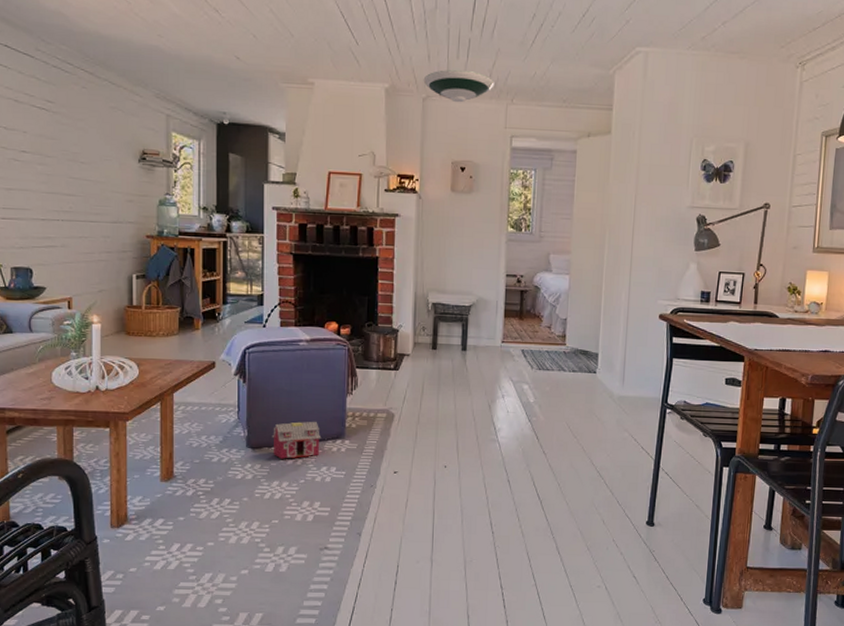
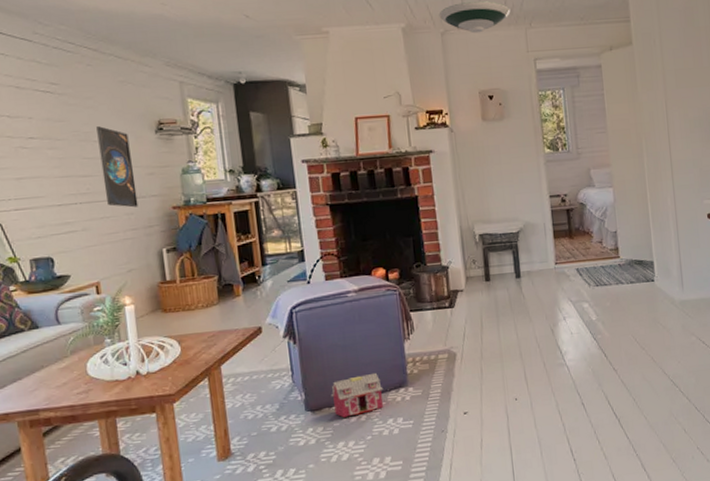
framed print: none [85,148,115,231] -> present [96,126,139,208]

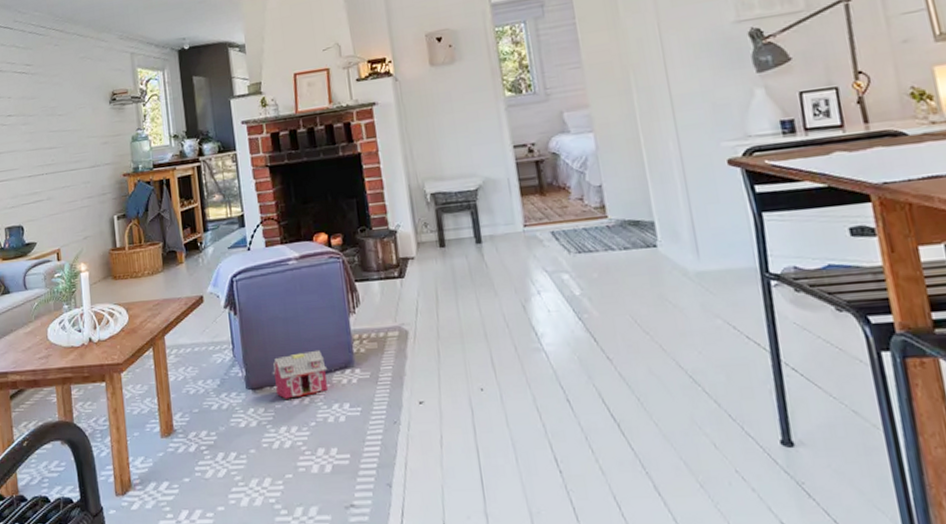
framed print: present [96,126,139,208] -> none [61,101,94,177]

